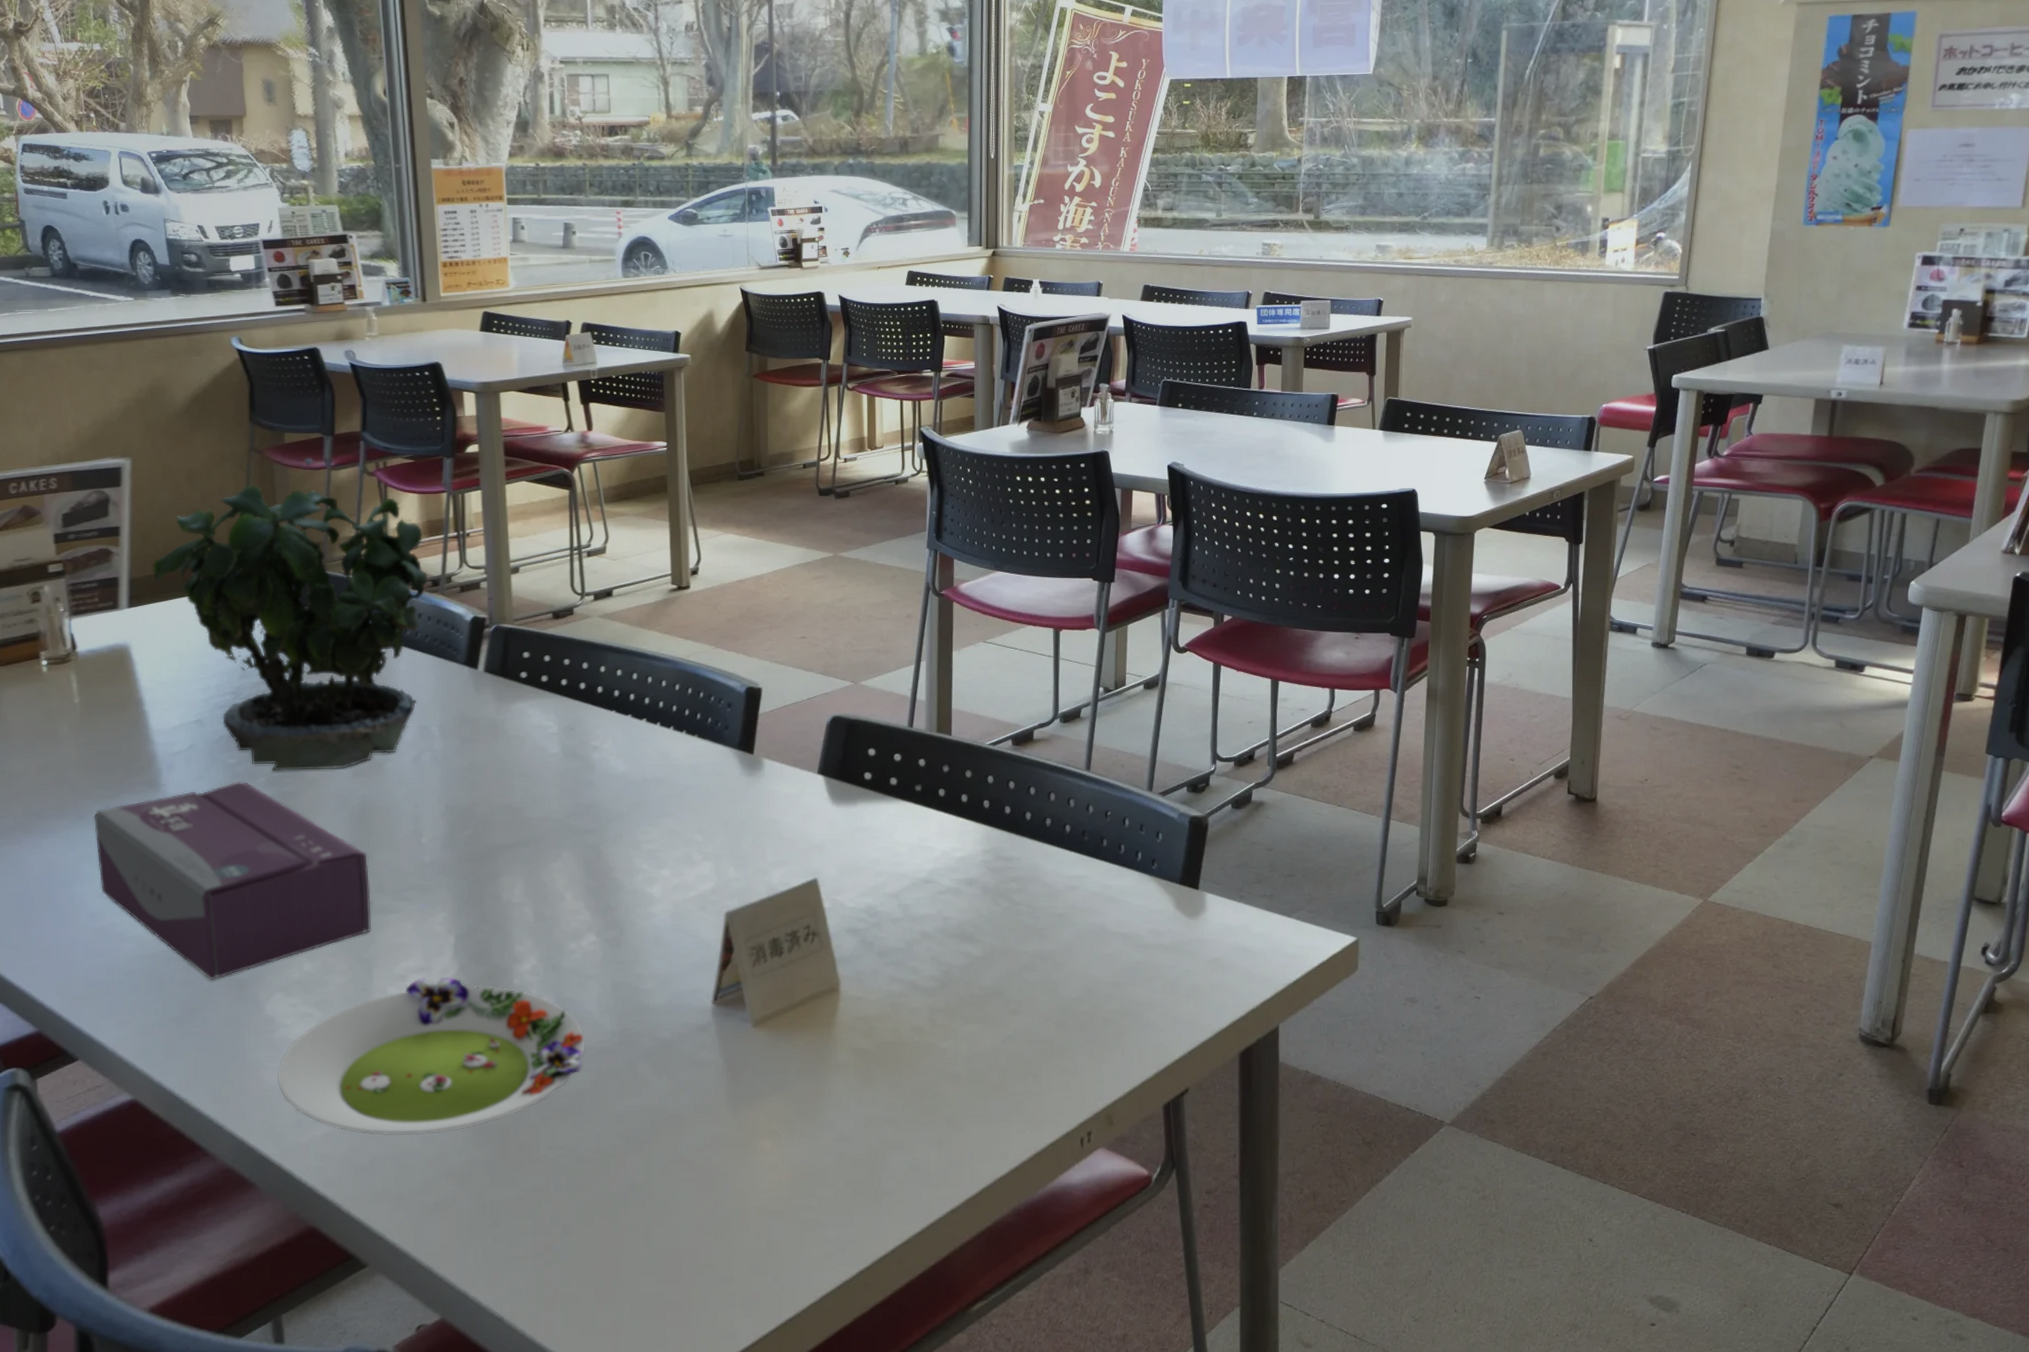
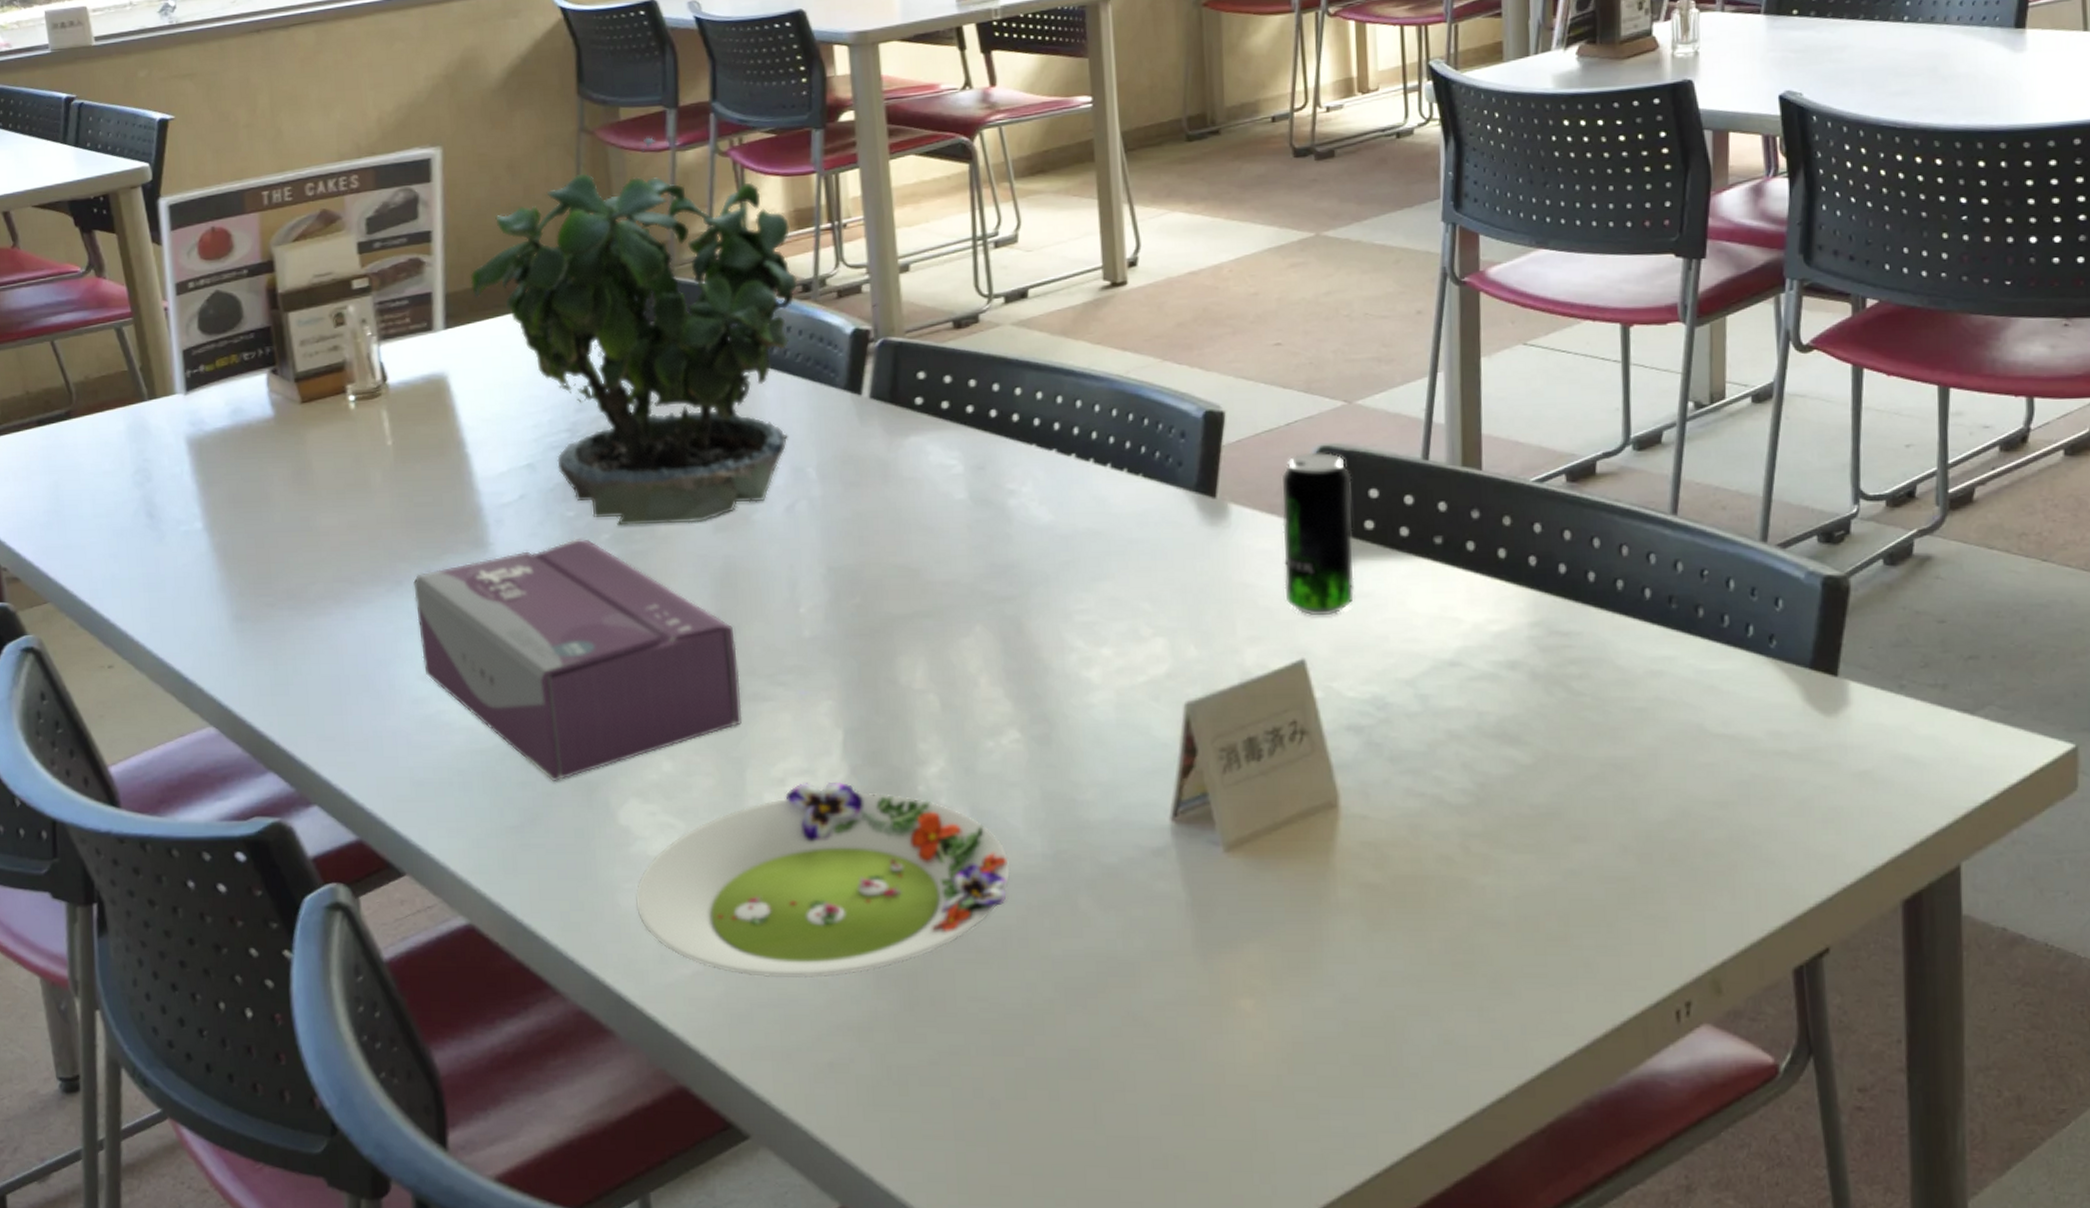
beverage can: none [803,720,856,844] -> present [1281,451,1354,615]

